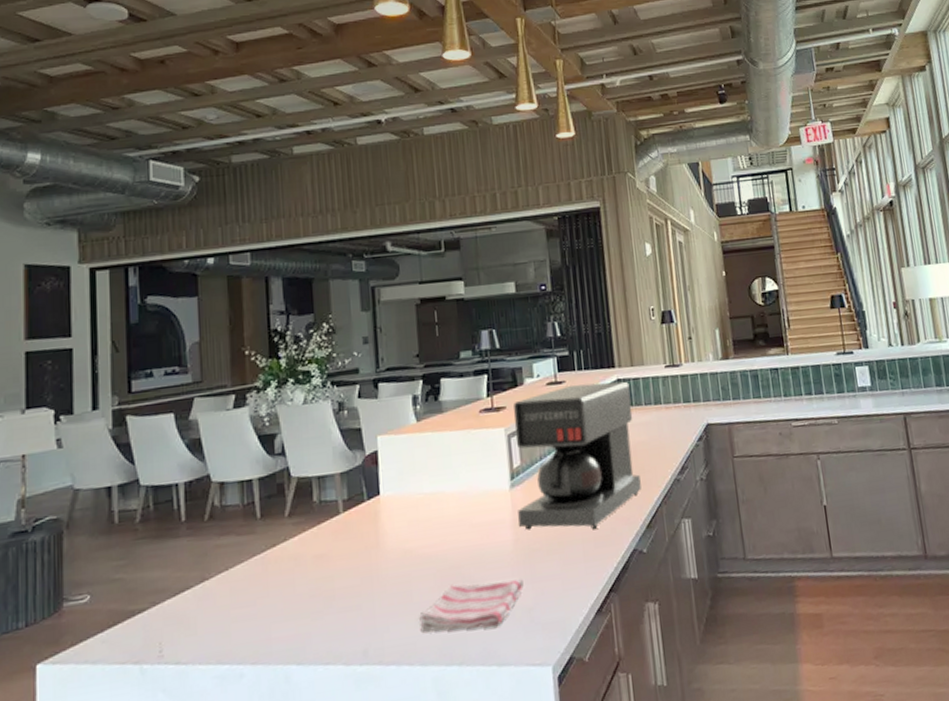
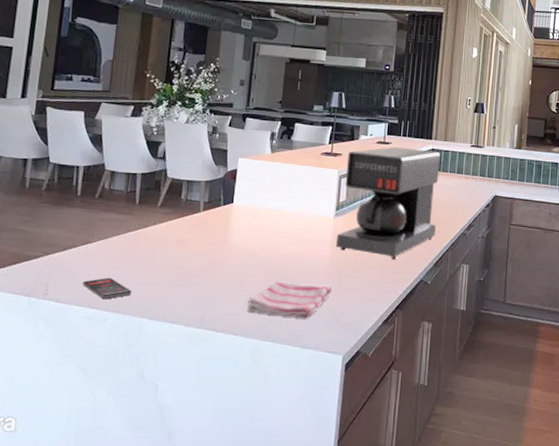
smartphone: none [206,620,270,650] -> present [83,278,132,300]

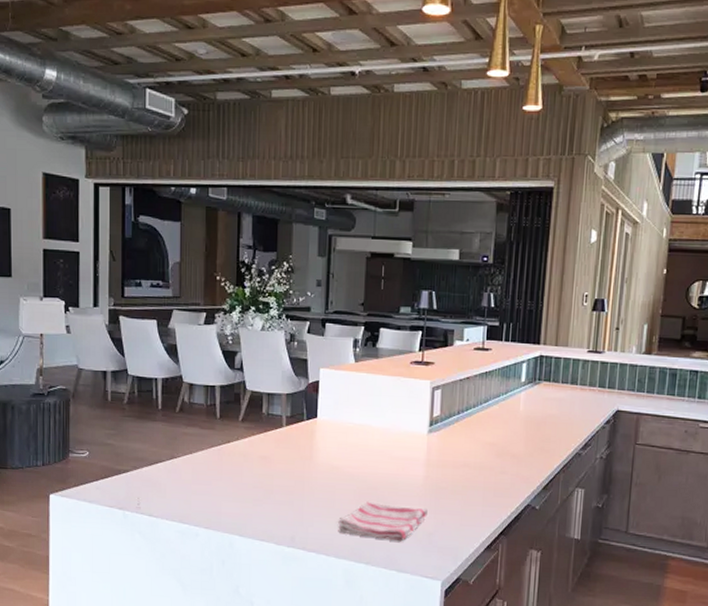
smartphone: present [83,278,132,300] -> none [172,493,221,515]
coffee maker: present [336,146,441,260] -> none [431,353,551,482]

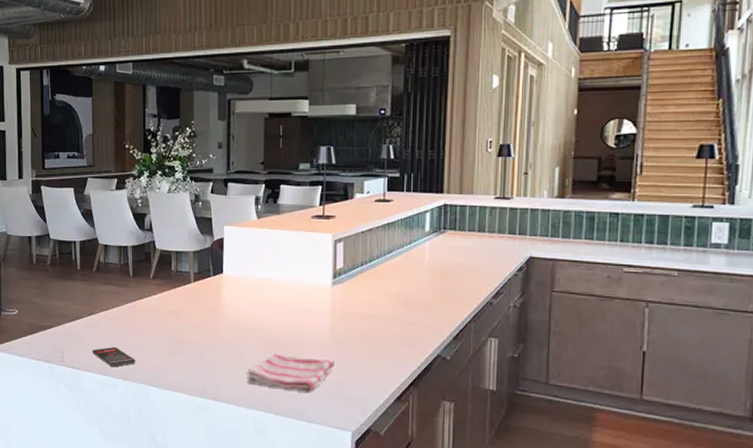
smartphone: none [172,493,221,515] -> present [92,347,136,367]

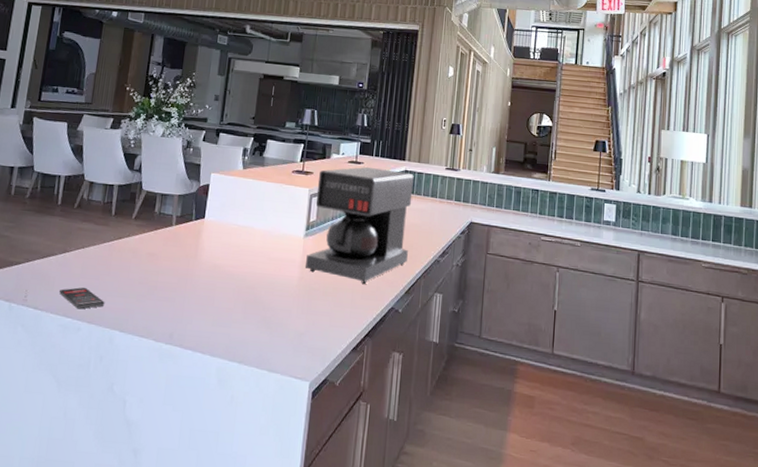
dish towel: present [247,353,335,393] -> none [215,300,300,341]
coffee maker: none [336,204,455,332] -> present [306,166,414,285]

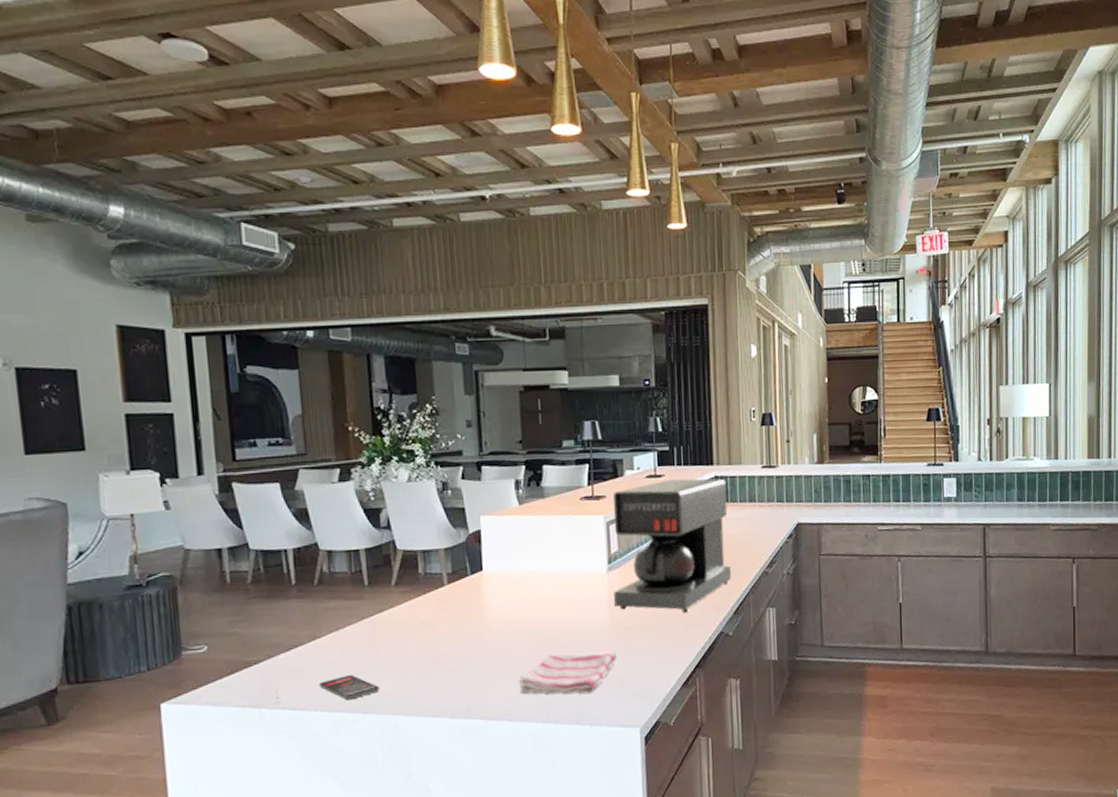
dish towel: none [215,300,300,341] -> present [519,653,617,694]

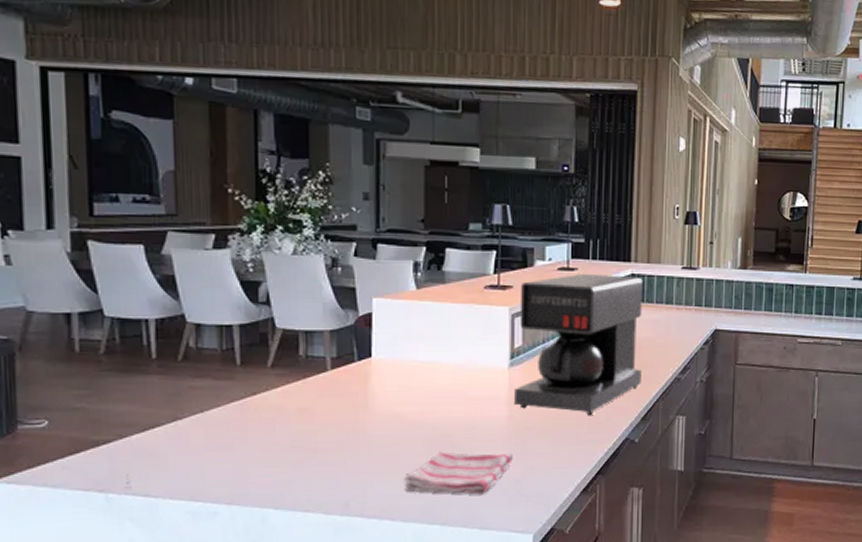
smartphone: present [319,675,380,701] -> none [178,462,247,489]

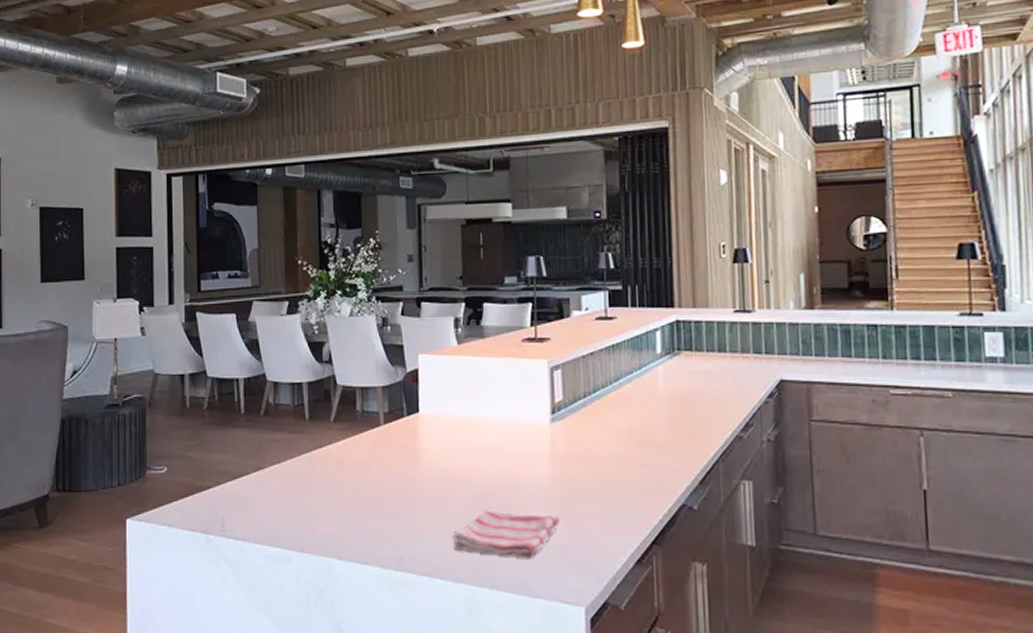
coffee maker: present [515,273,643,416] -> none [557,321,696,478]

